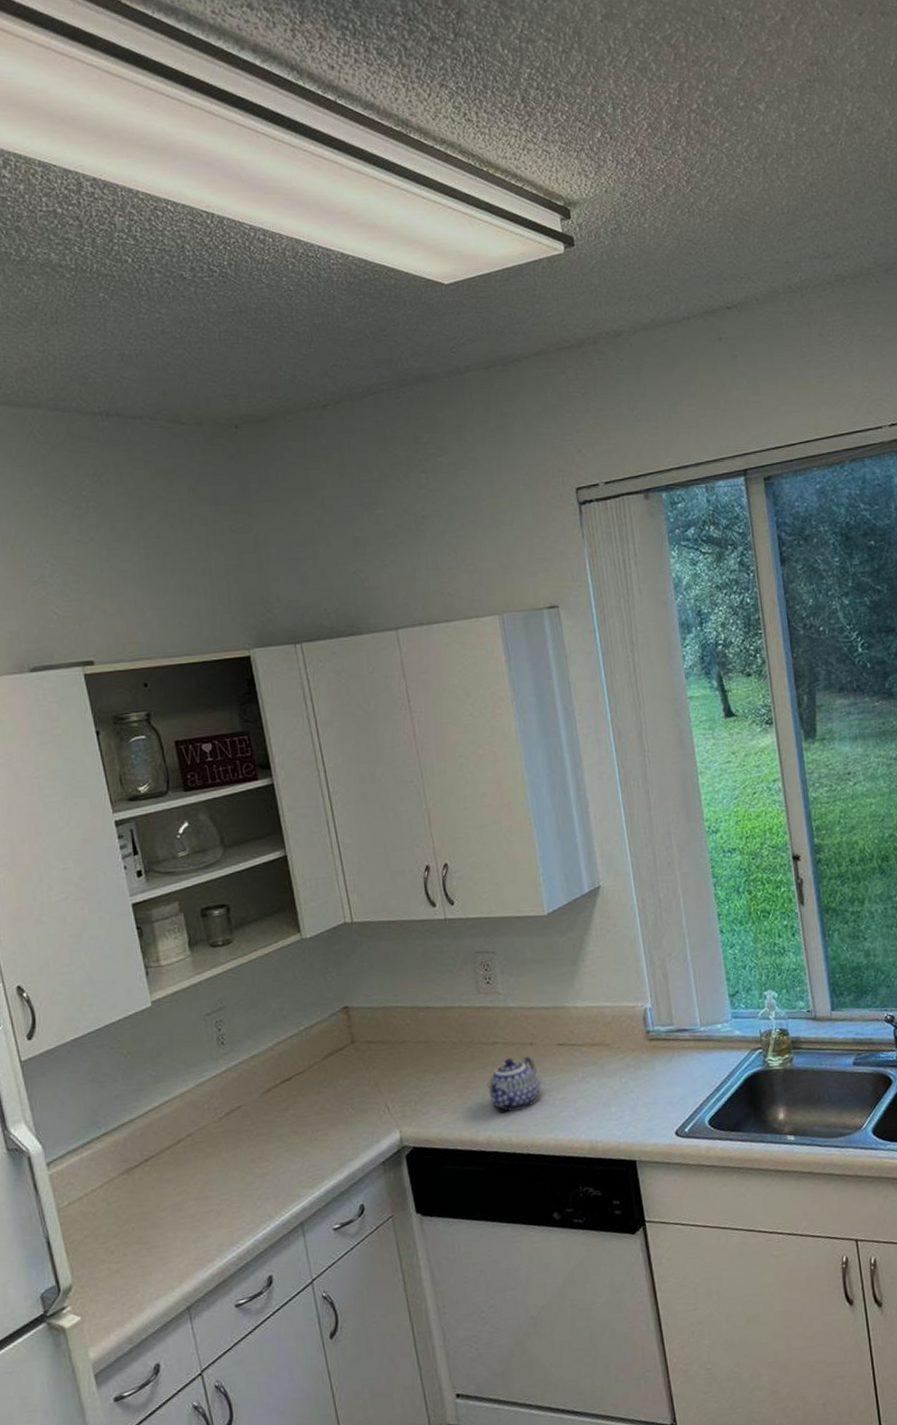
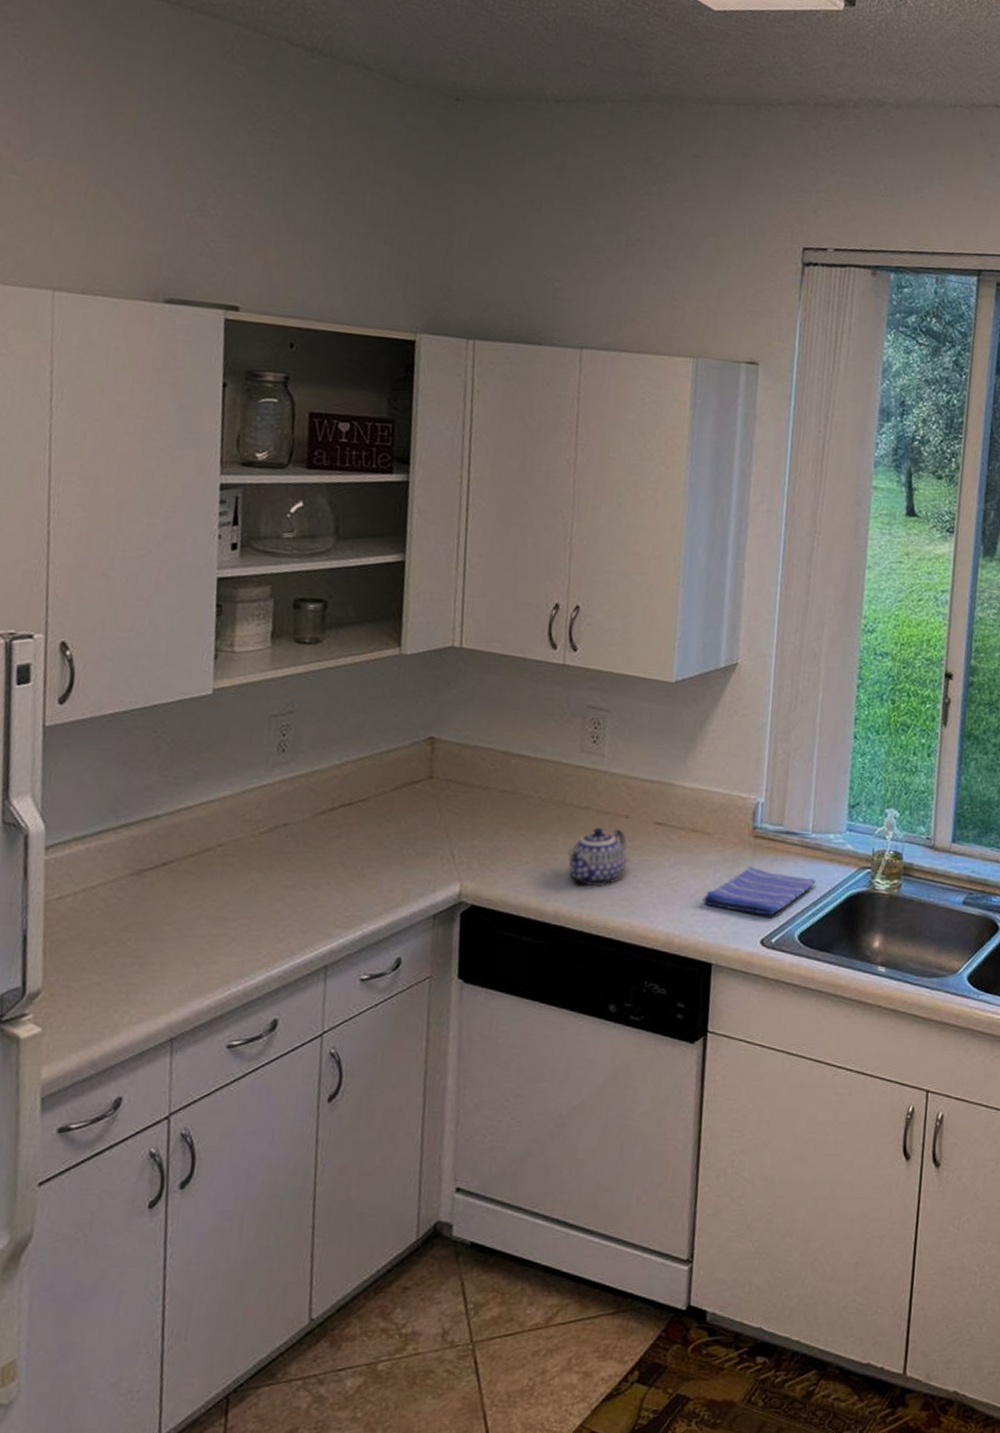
dish towel: none [615,1067,714,1110] -> present [702,866,816,916]

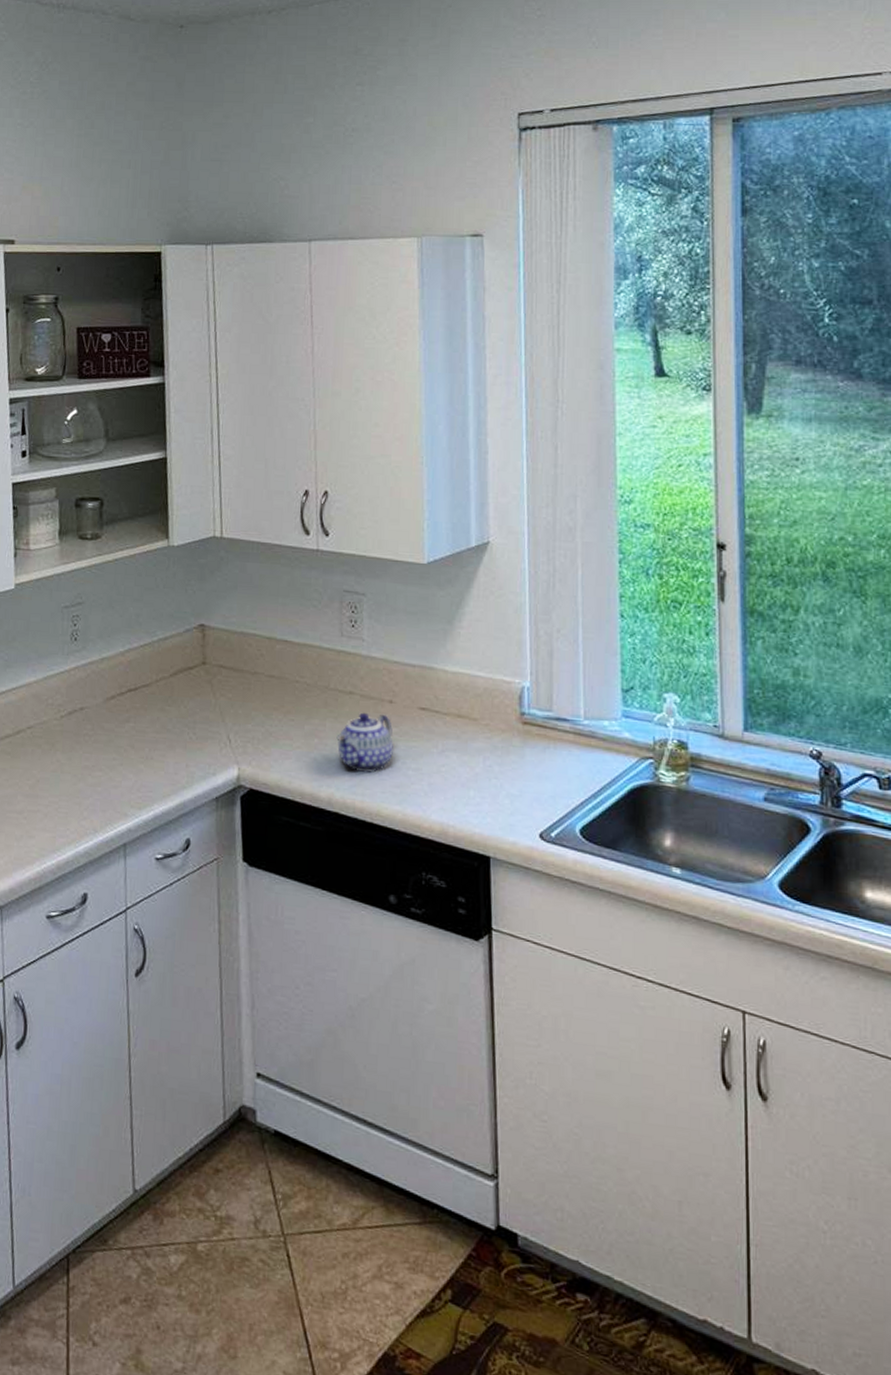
dish towel: present [702,866,816,916] -> none [475,755,594,808]

